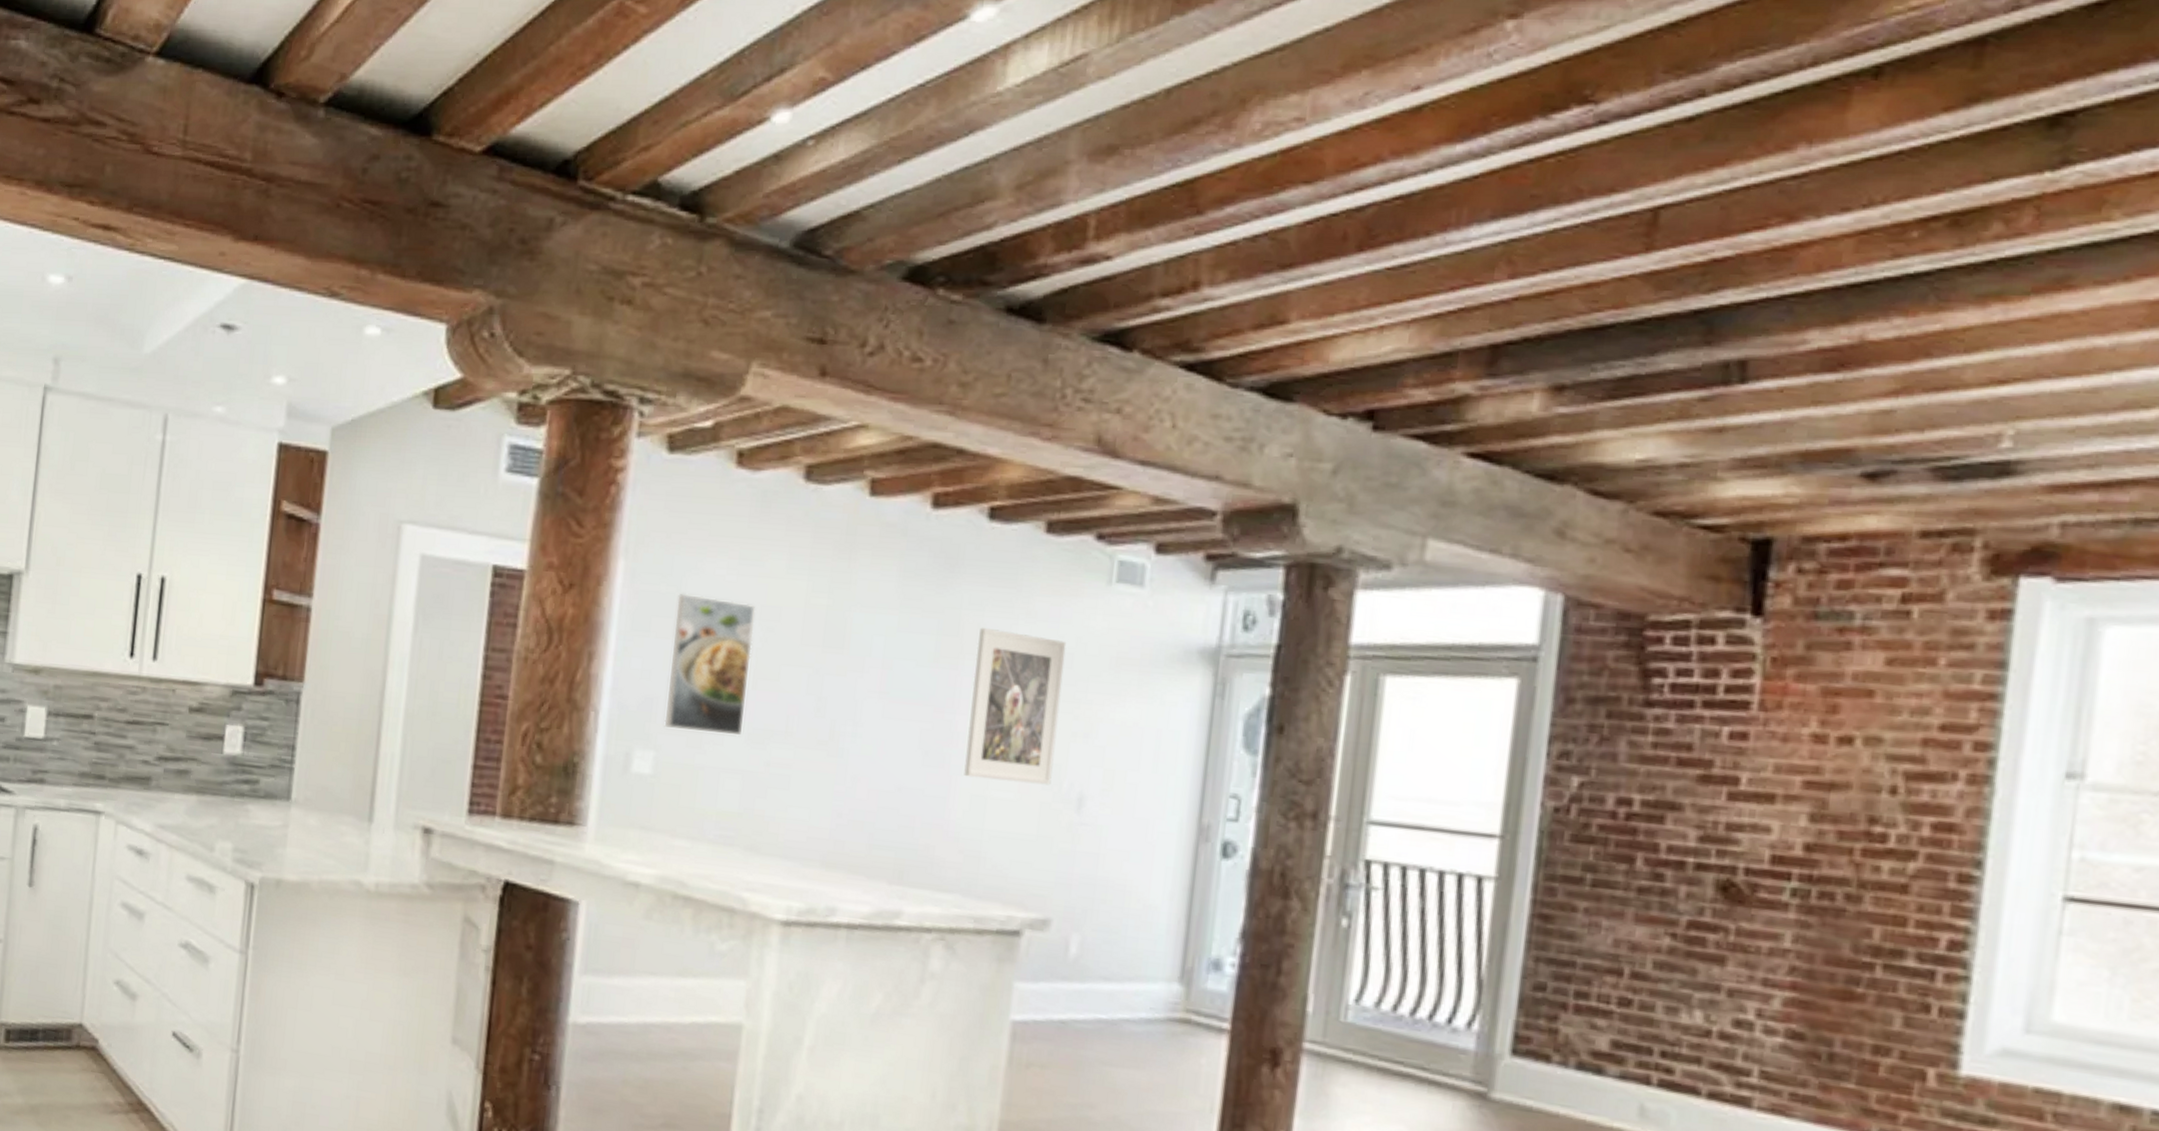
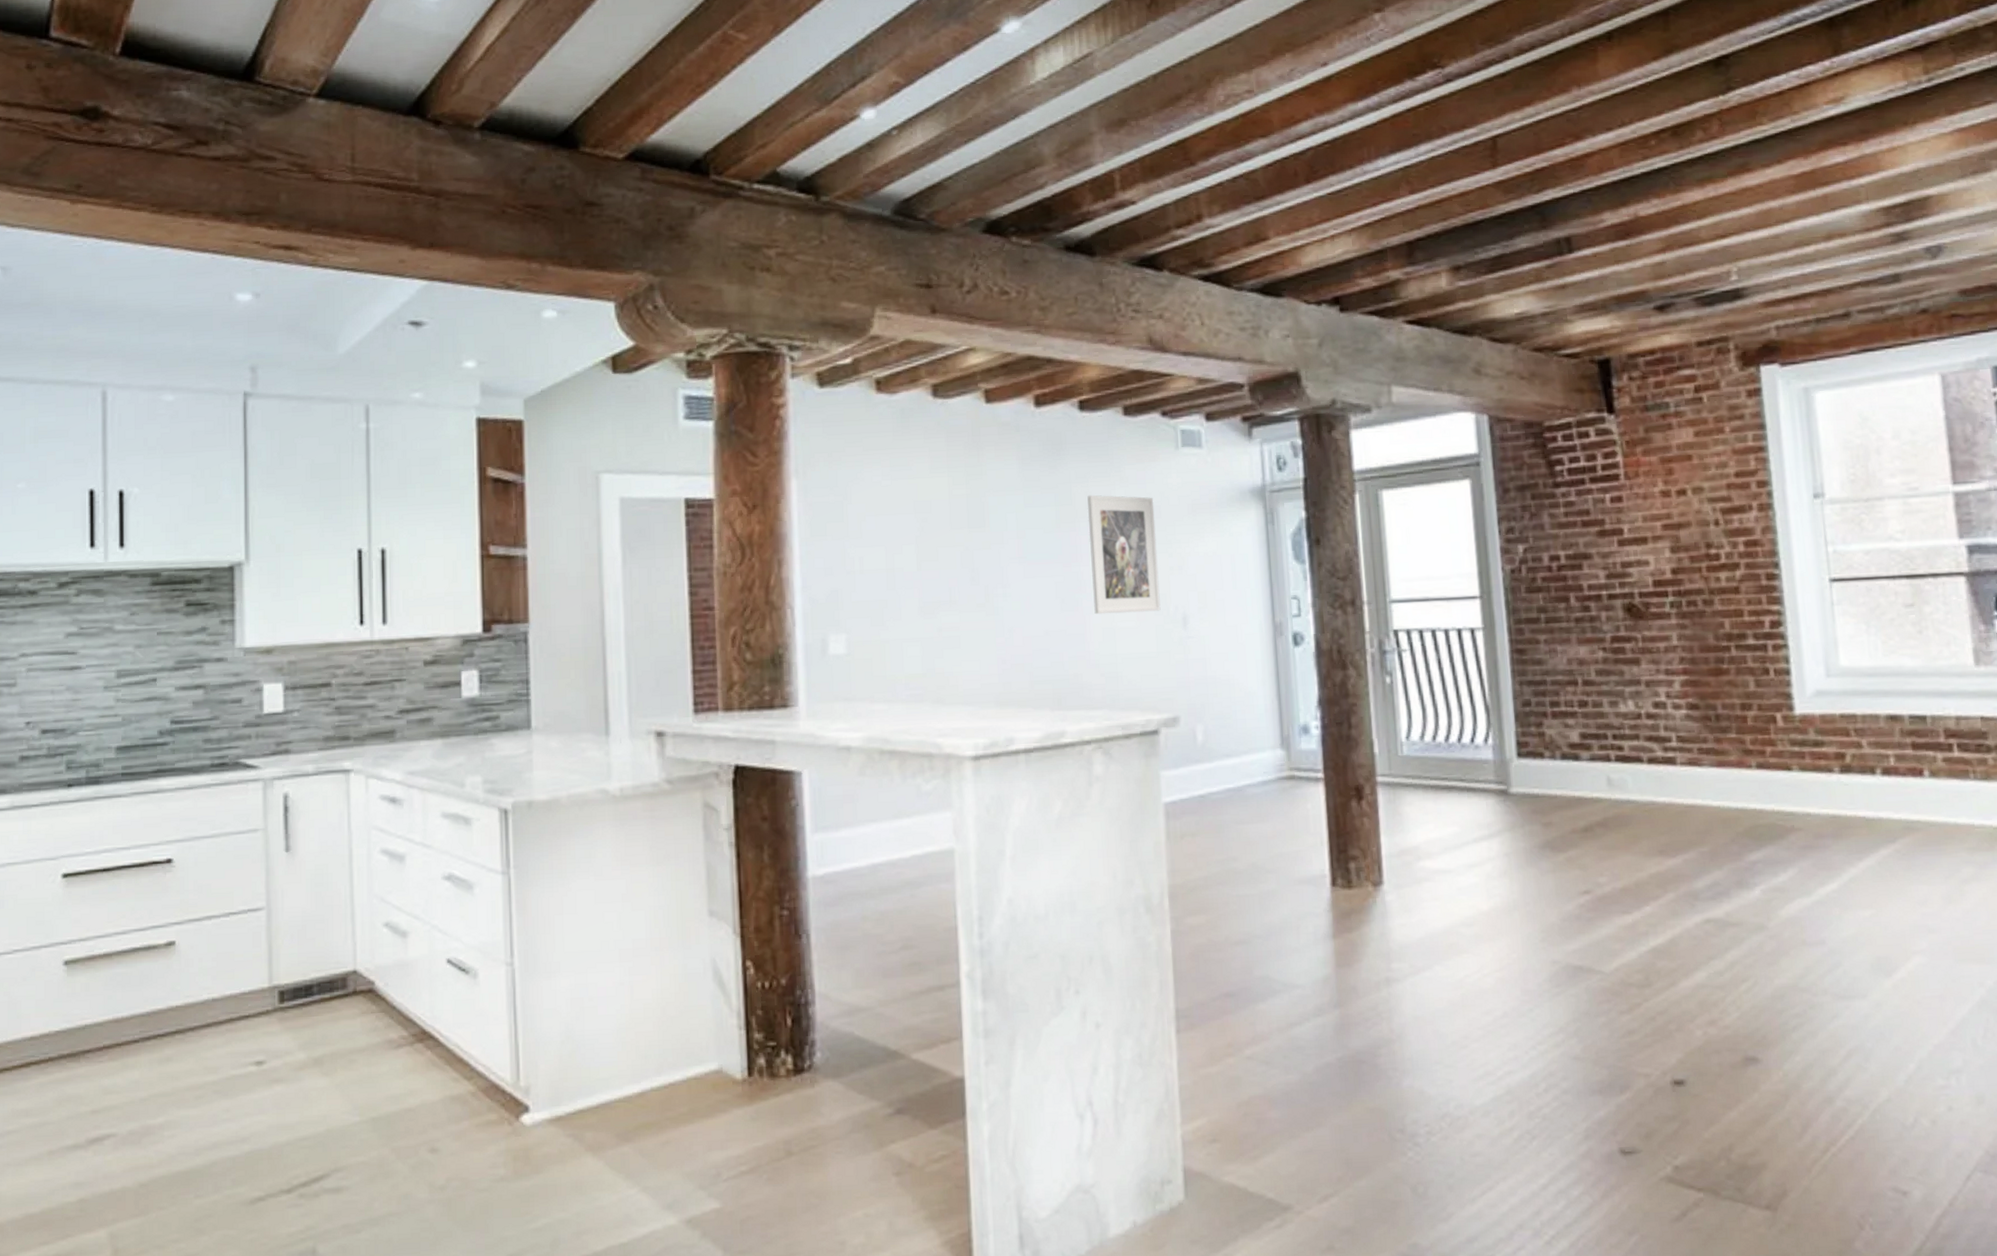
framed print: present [664,593,755,736] -> none [845,500,914,612]

